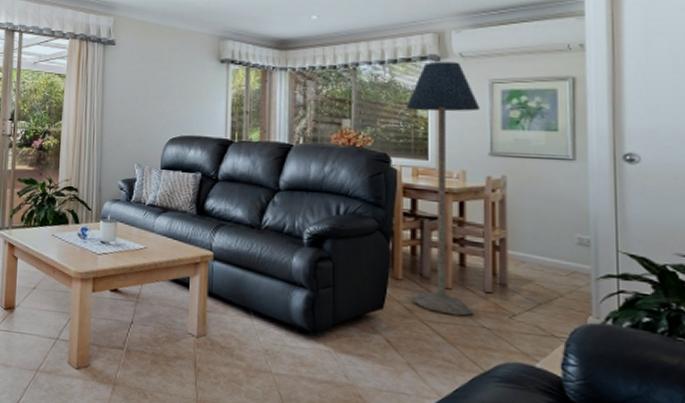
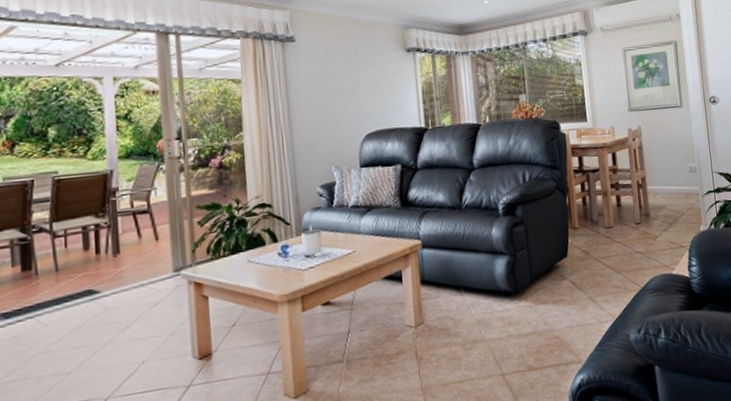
floor lamp: present [405,61,480,316] -> none [566,35,631,249]

